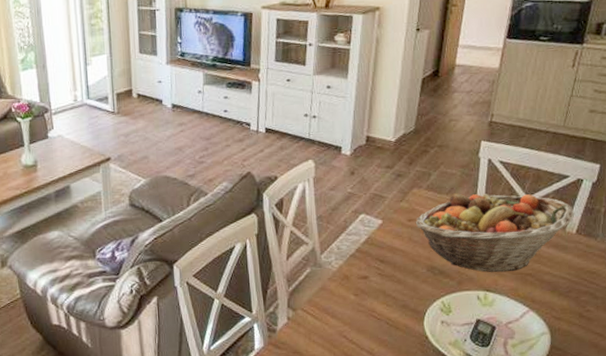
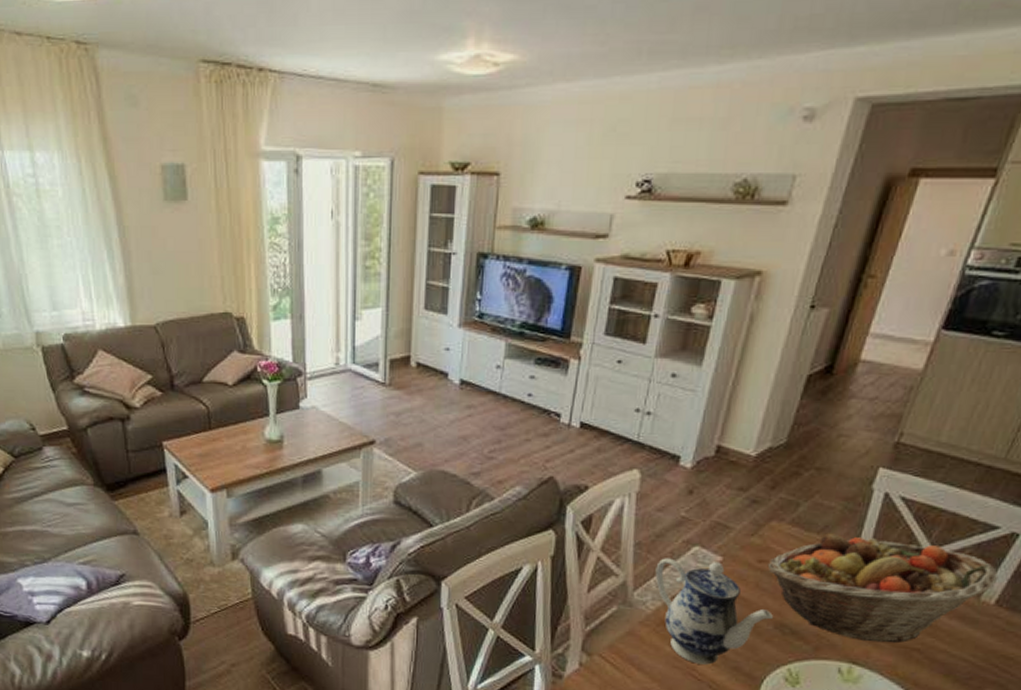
teapot: none [335,224,425,307] -> present [655,558,773,665]

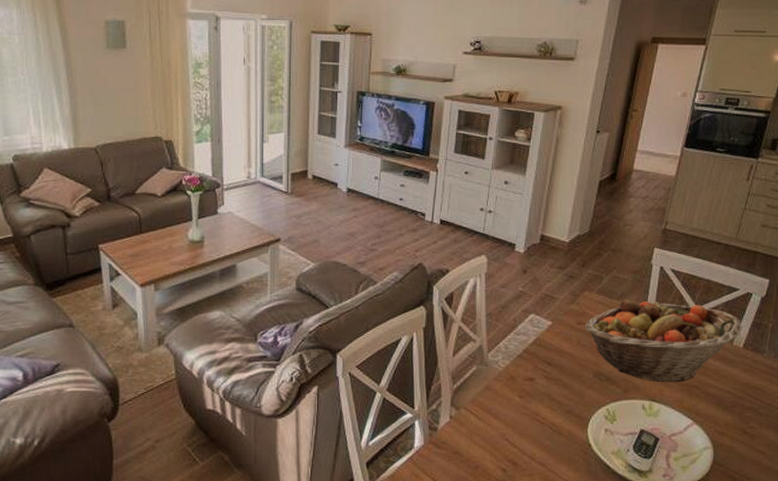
teapot: present [655,558,773,665] -> none [503,325,592,410]

